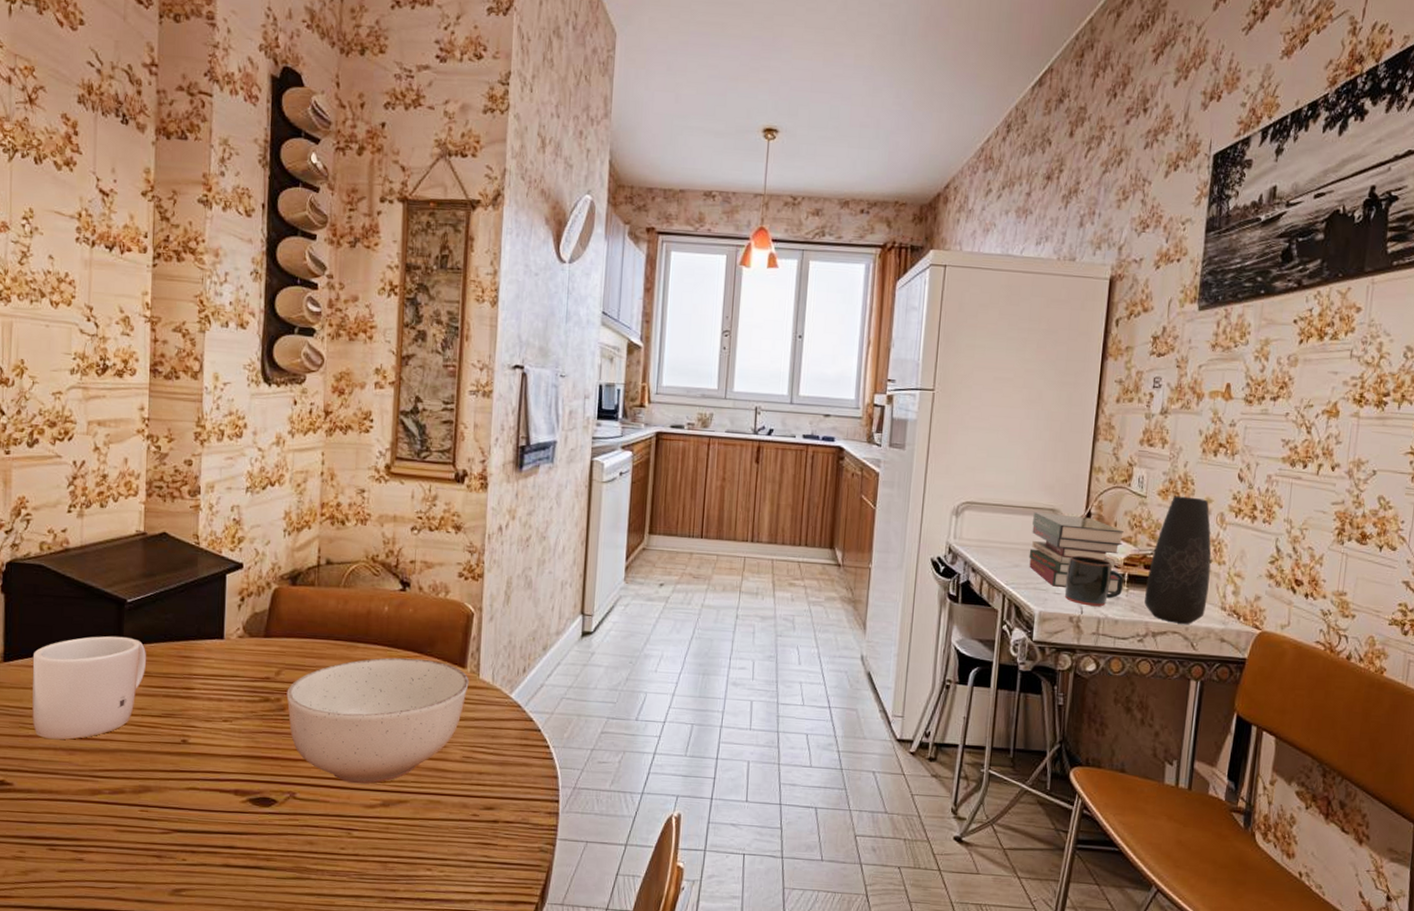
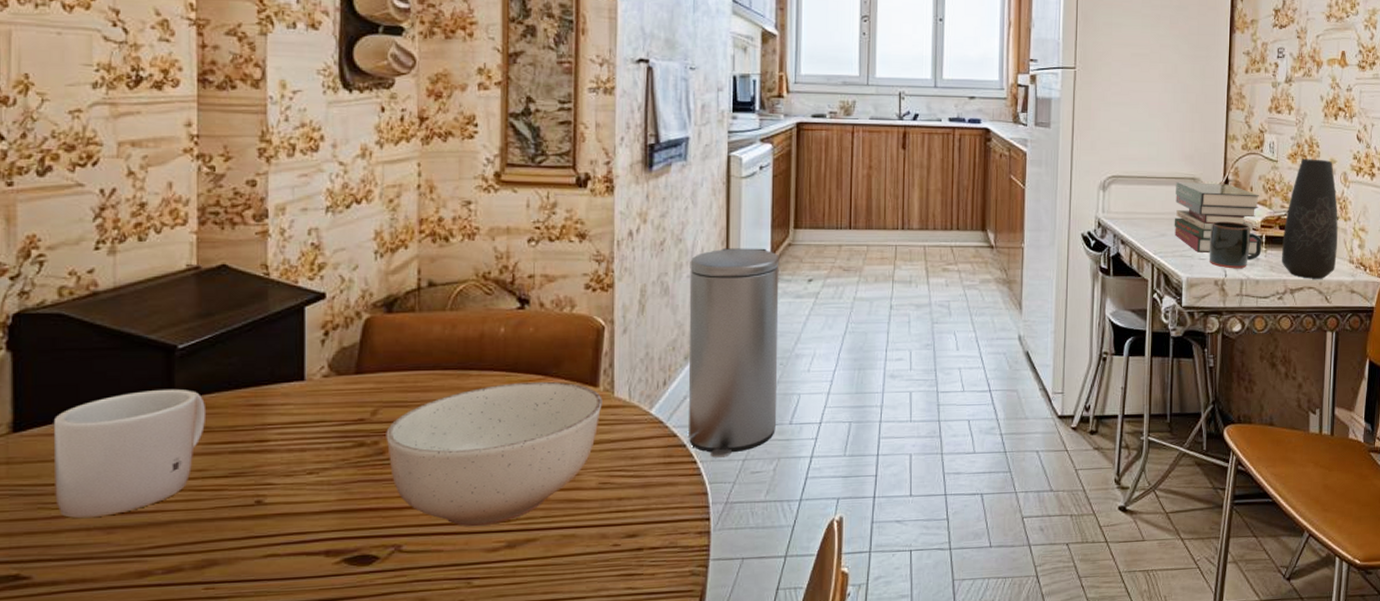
pedal bin: none [543,548,634,745] -> present [688,248,780,458]

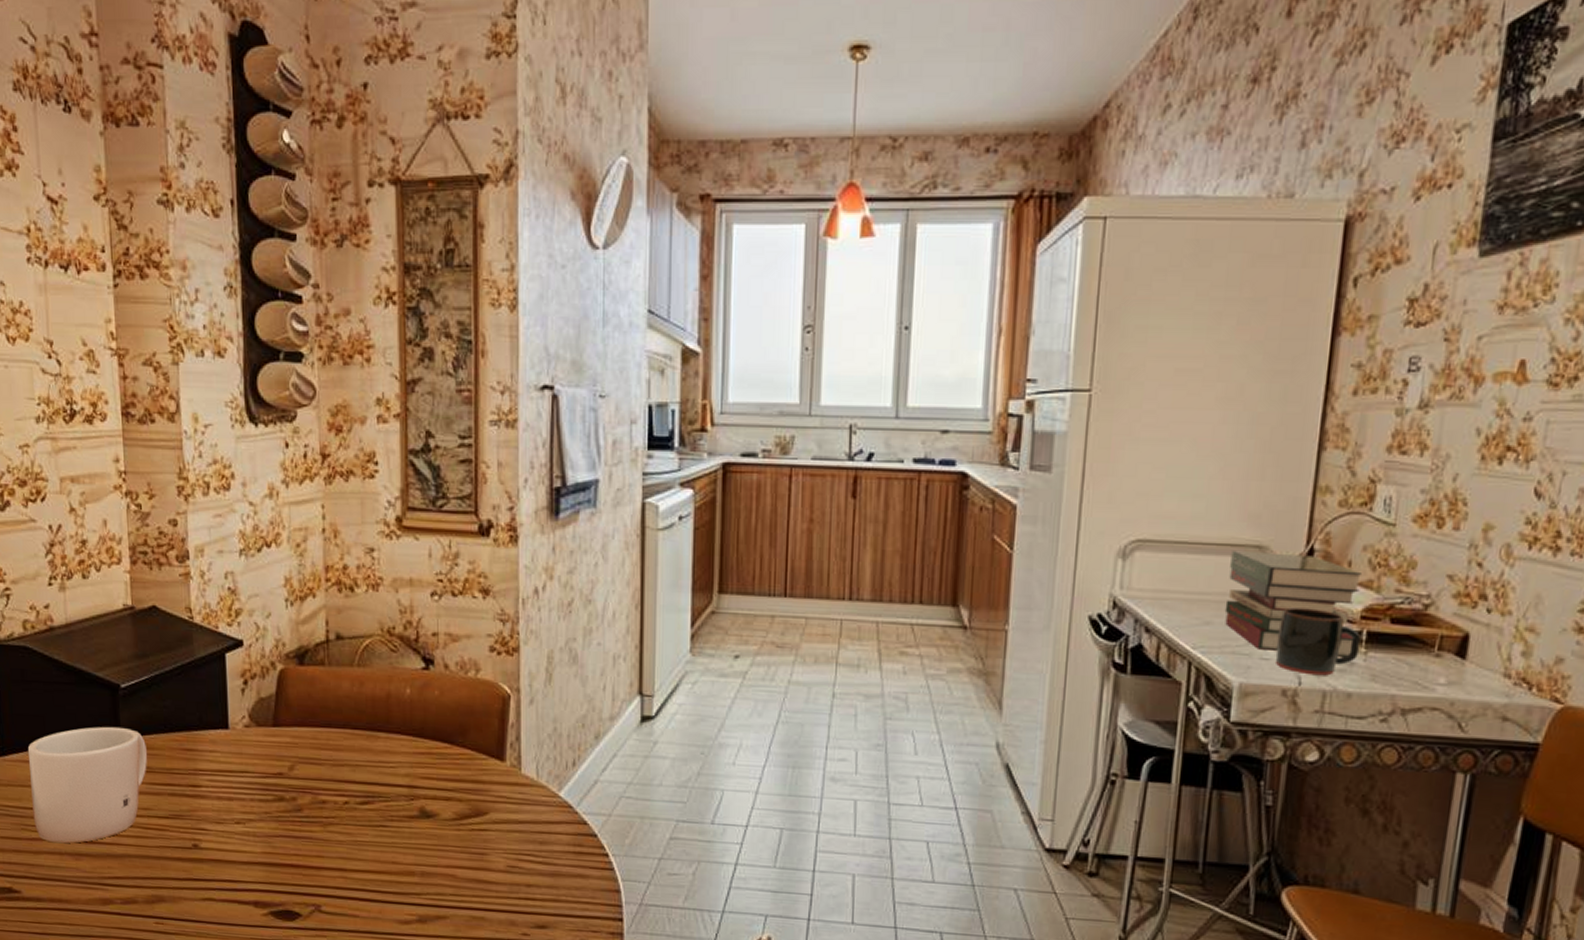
bowl: present [386,381,602,527] -> none [302,749,509,897]
pedal bin: present [688,248,780,458] -> none [599,613,701,854]
vase: present [1282,159,1338,279] -> none [1390,522,1491,698]

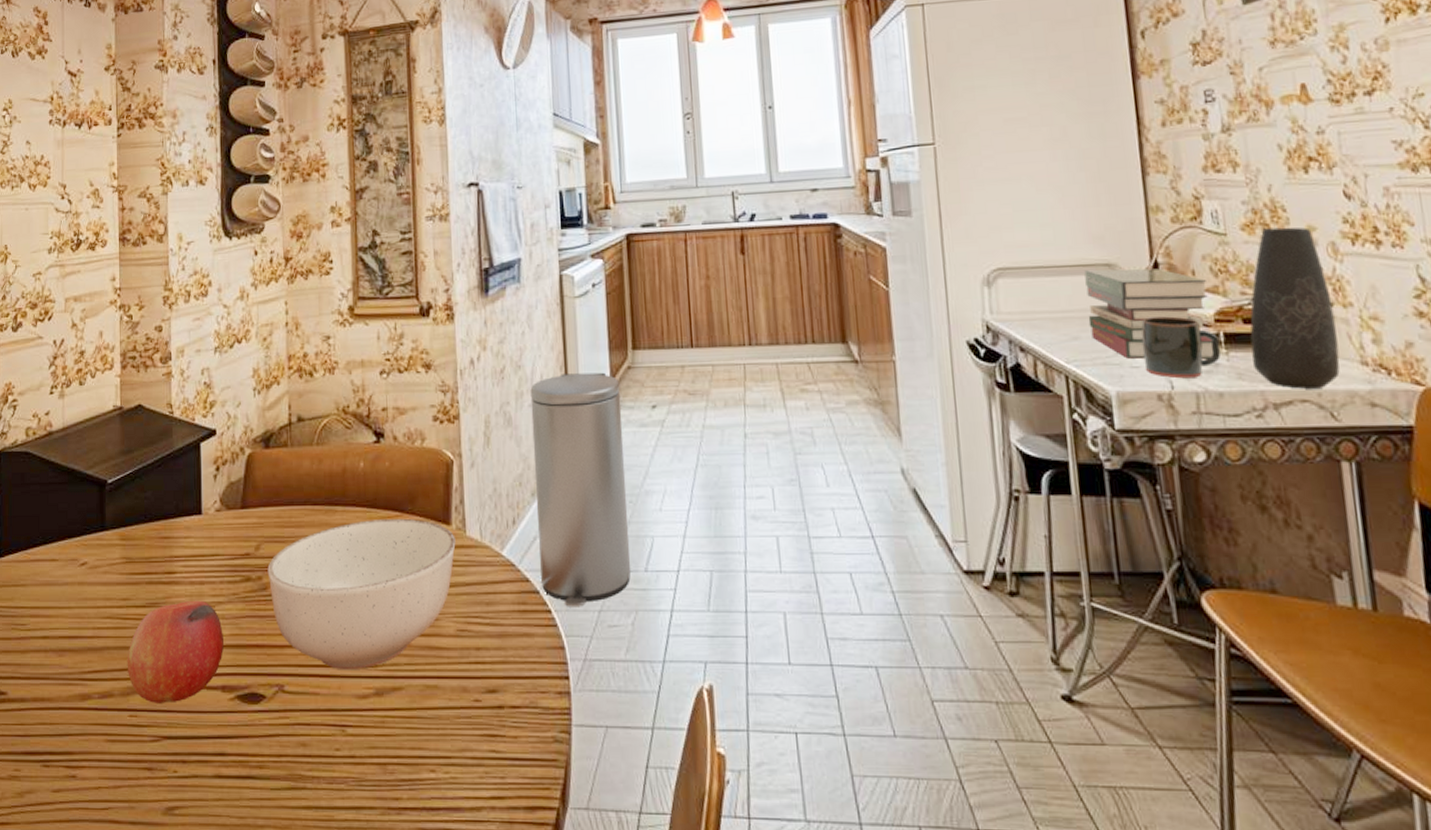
mug: present [27,726,148,844] -> none [22,520,129,641]
fruit: none [150,815,255,914] -> present [127,600,224,703]
bowl: none [302,749,509,897] -> present [267,518,456,671]
pedal bin: none [599,613,701,854] -> present [530,372,632,607]
vase: none [1390,522,1491,698] -> present [1250,227,1340,389]

